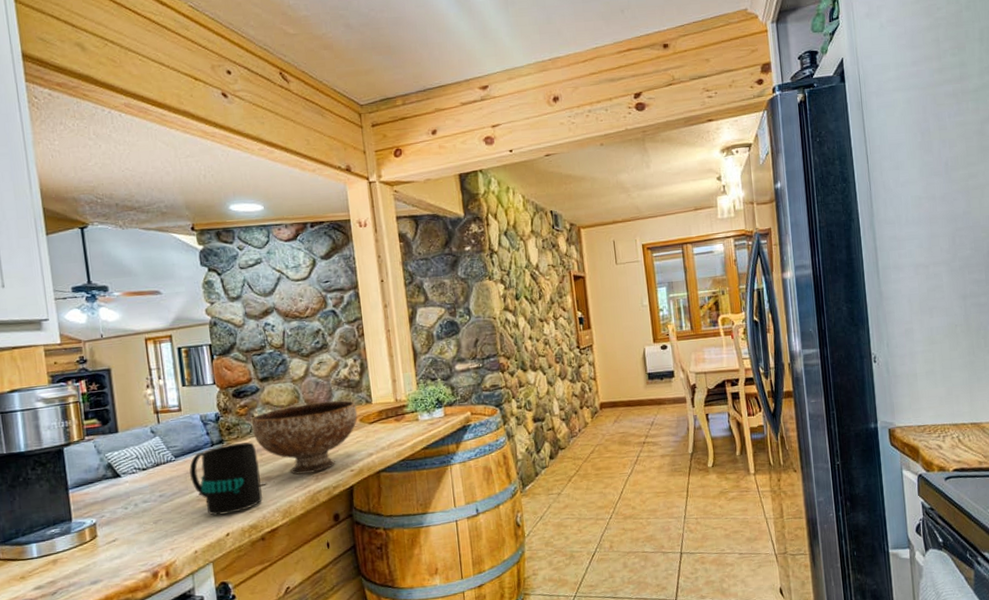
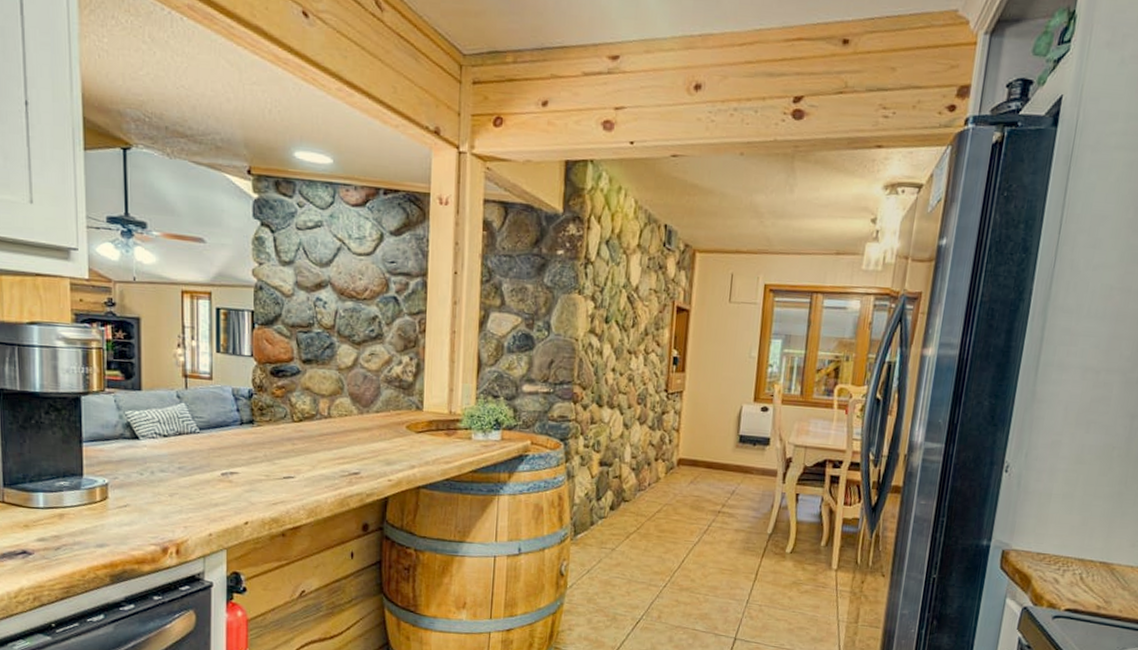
mug: present [189,442,263,515] -> none [214,426,290,502]
bowl: present [251,400,358,475] -> none [287,397,405,475]

